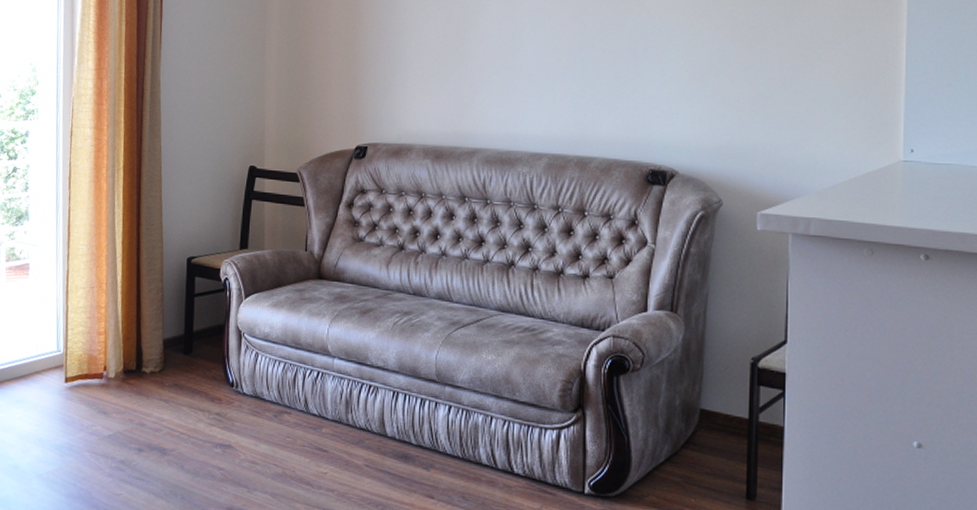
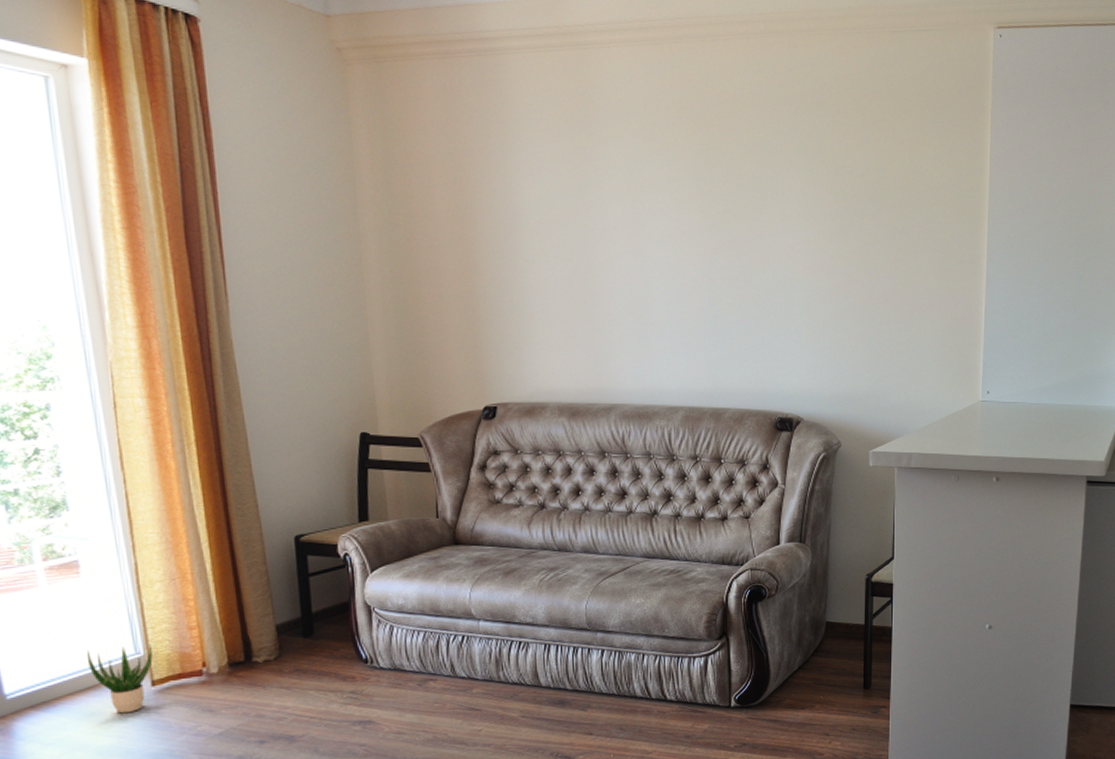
potted plant: none [24,343,69,405] -> present [87,644,153,714]

